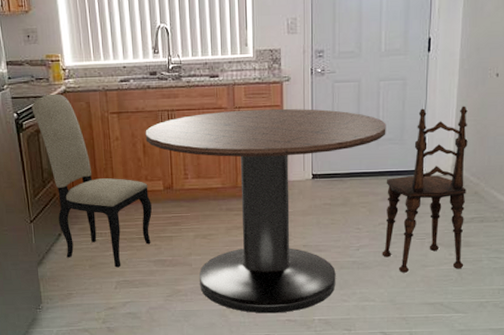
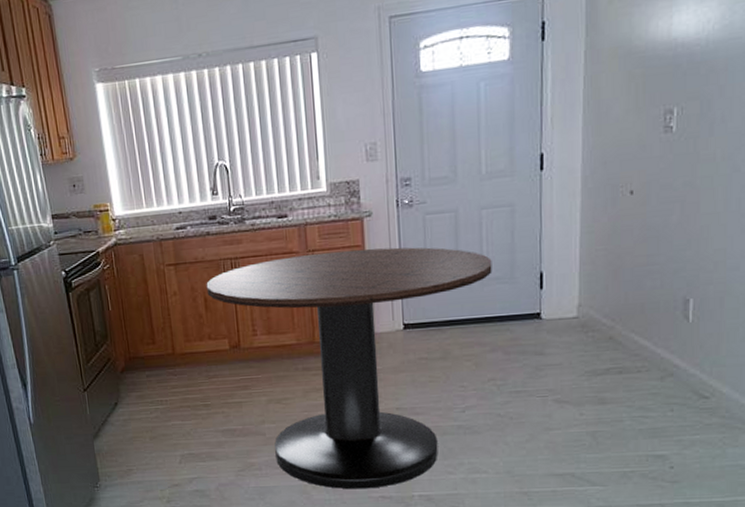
dining chair: present [31,93,152,268] -> none [80,247,218,439]
dining chair: present [382,106,468,273] -> none [493,232,600,438]

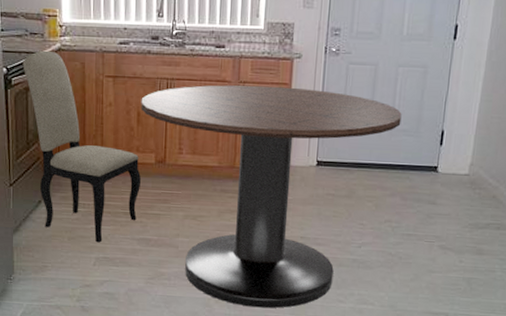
dining chair: none [80,247,218,439] -> present [22,50,141,243]

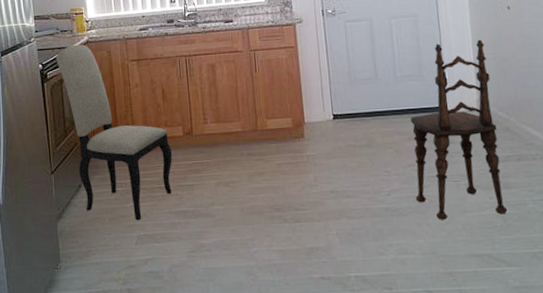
dining table: present [141,85,402,308] -> none [164,49,404,271]
dining chair: none [385,100,492,279] -> present [410,39,508,220]

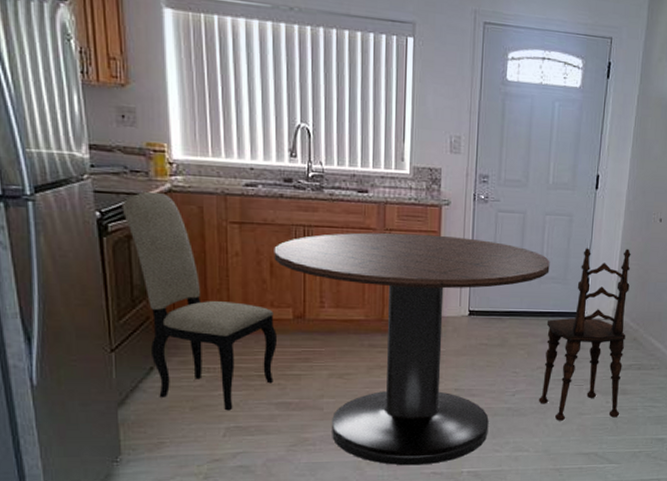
dining table: none [164,49,404,271] -> present [274,232,550,466]

